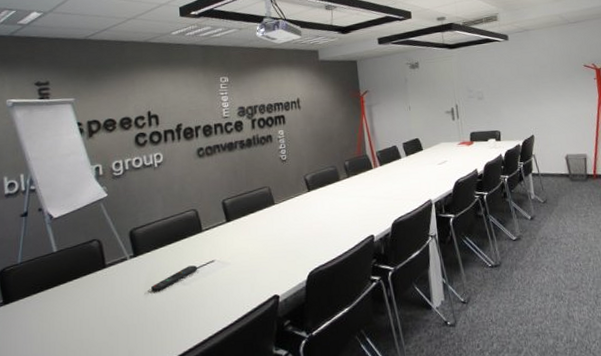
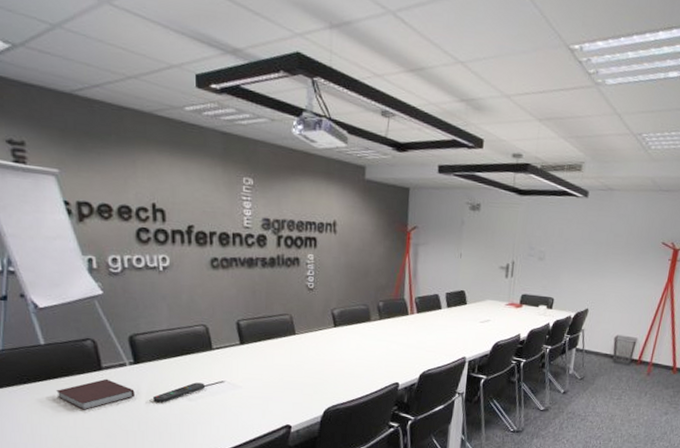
notebook: none [65,275,135,311] -> present [56,378,135,410]

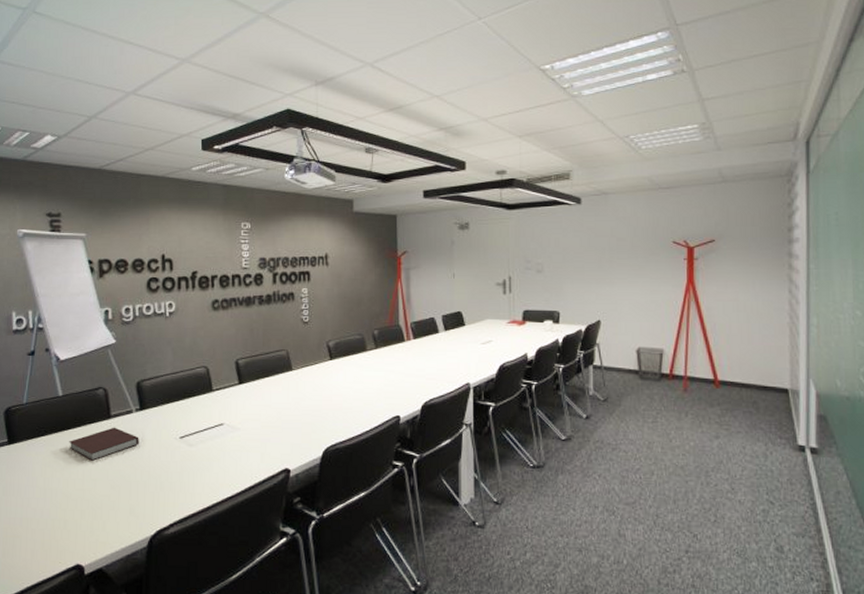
remote control: present [153,382,205,403] -> none [156,426,205,450]

